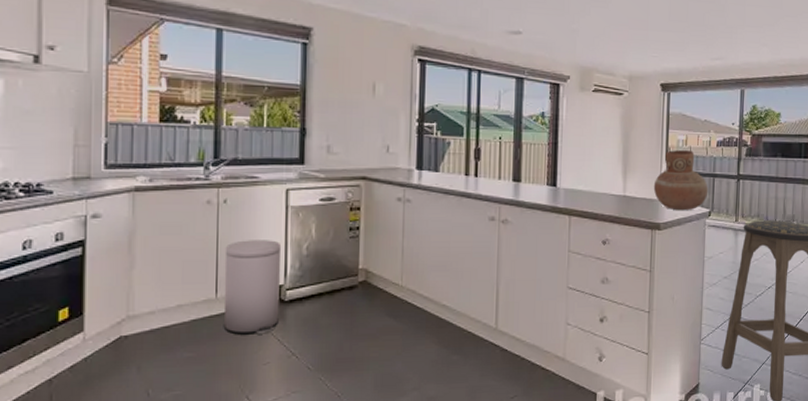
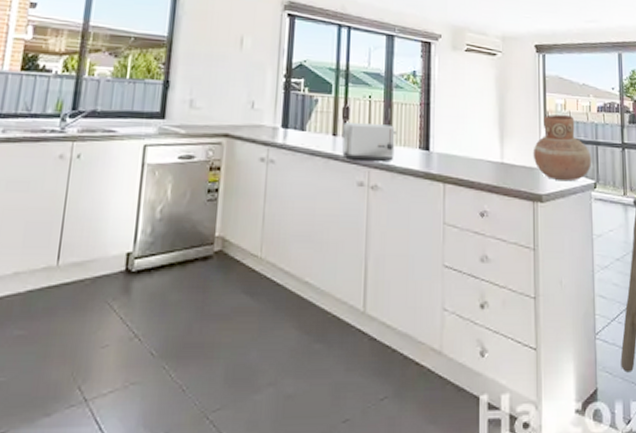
pedal bin: present [223,240,280,335] -> none [61,200,133,310]
toaster: none [474,163,526,197] -> present [342,123,397,161]

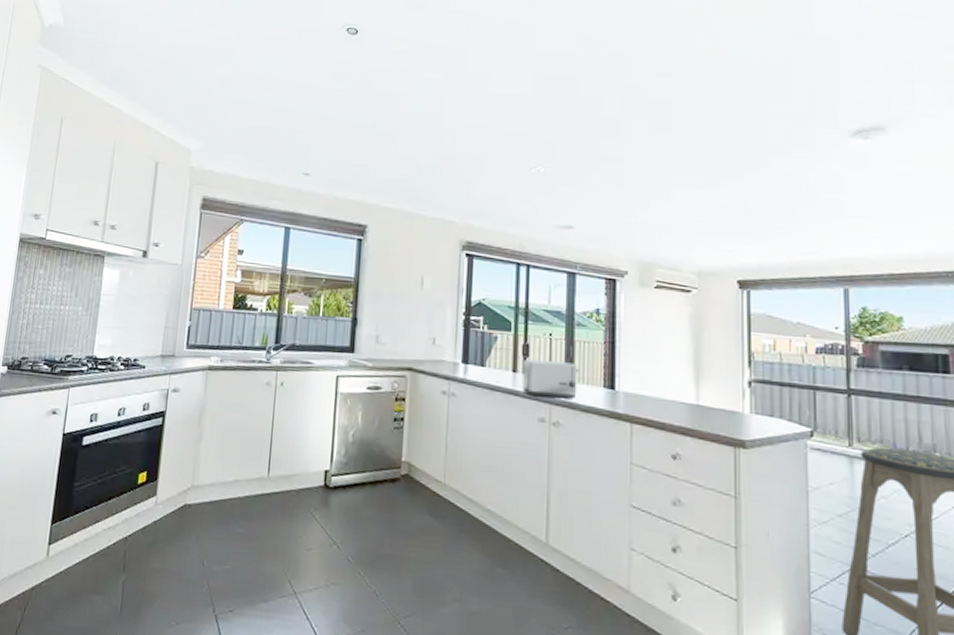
vase: present [533,114,592,182] -> none [734,355,808,428]

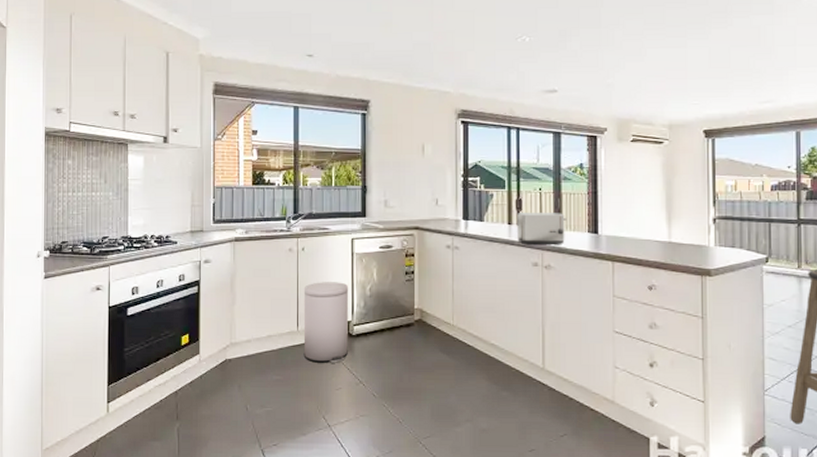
pedal bin: none [272,422,329,519] -> present [303,282,348,363]

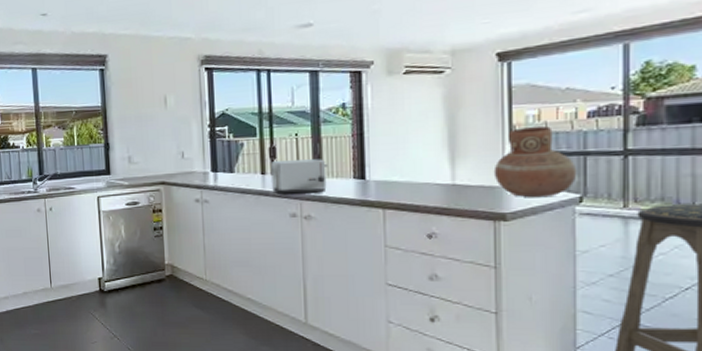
pedal bin: present [303,282,348,363] -> none [54,240,101,318]
vase: none [701,196,764,257] -> present [493,126,577,198]

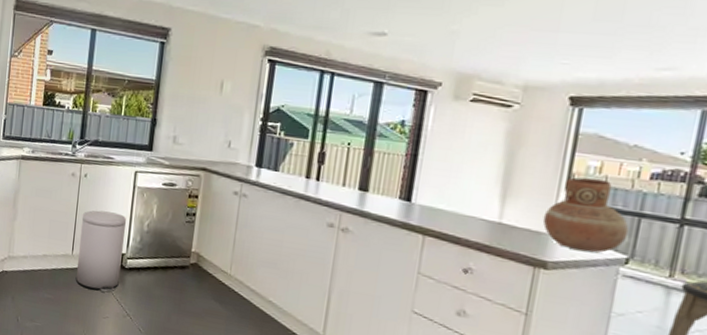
pedal bin: none [54,240,101,318] -> present [75,210,126,293]
toaster: present [271,159,328,194] -> none [314,167,375,208]

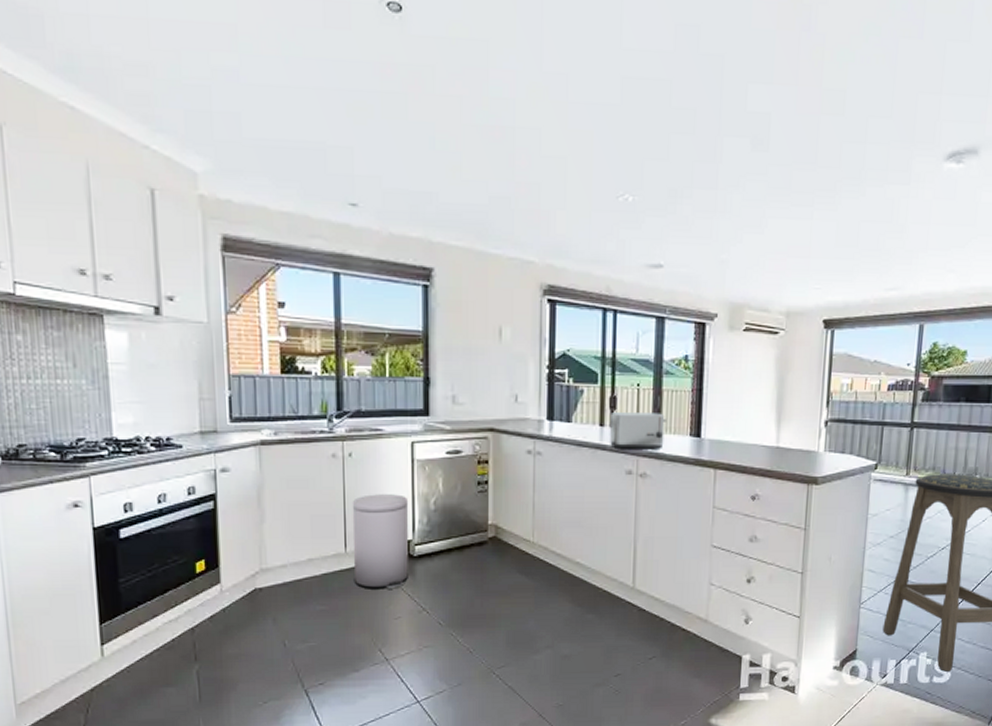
toaster: none [314,167,375,208] -> present [610,412,666,449]
vase: present [542,177,630,253] -> none [811,395,876,463]

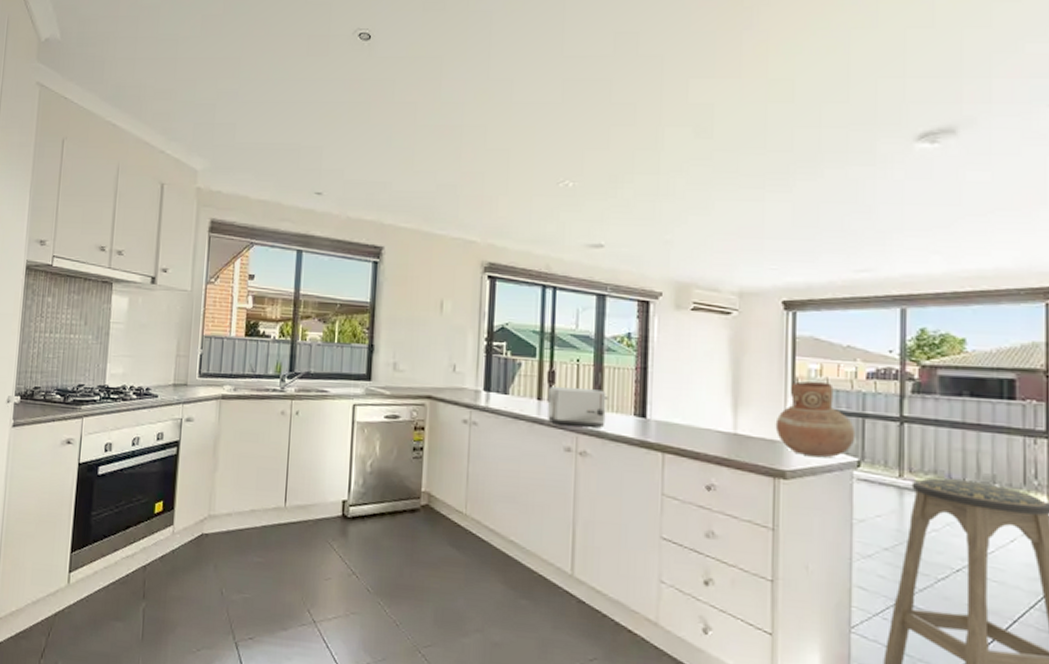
pedal bin: present [352,494,408,589] -> none [290,452,346,549]
vase: none [811,395,876,463] -> present [775,381,856,458]

